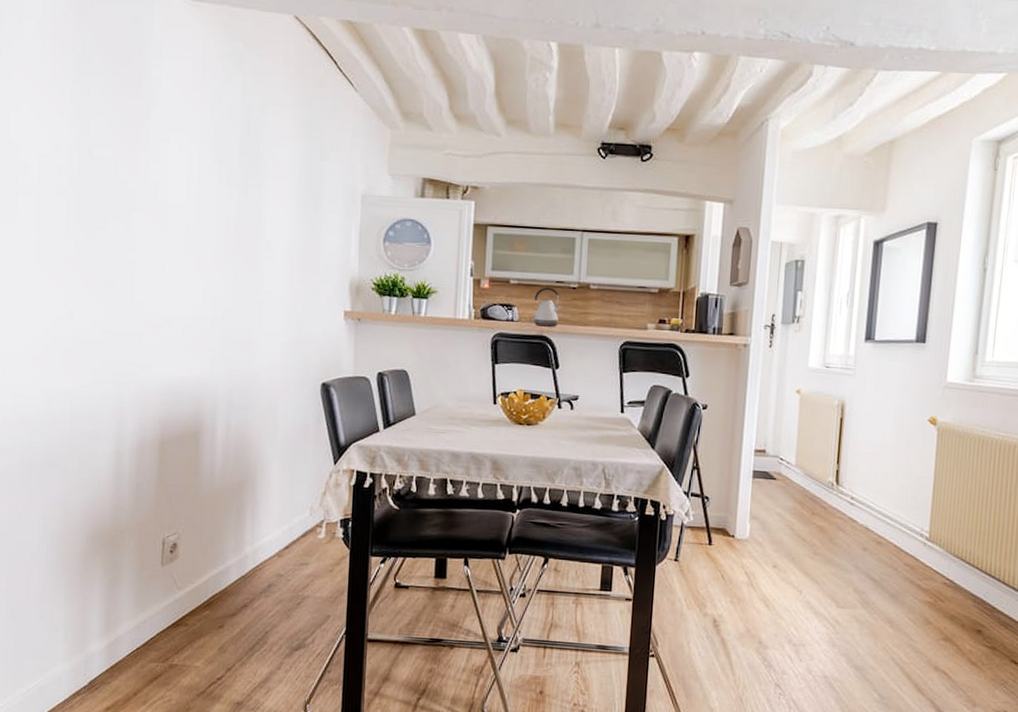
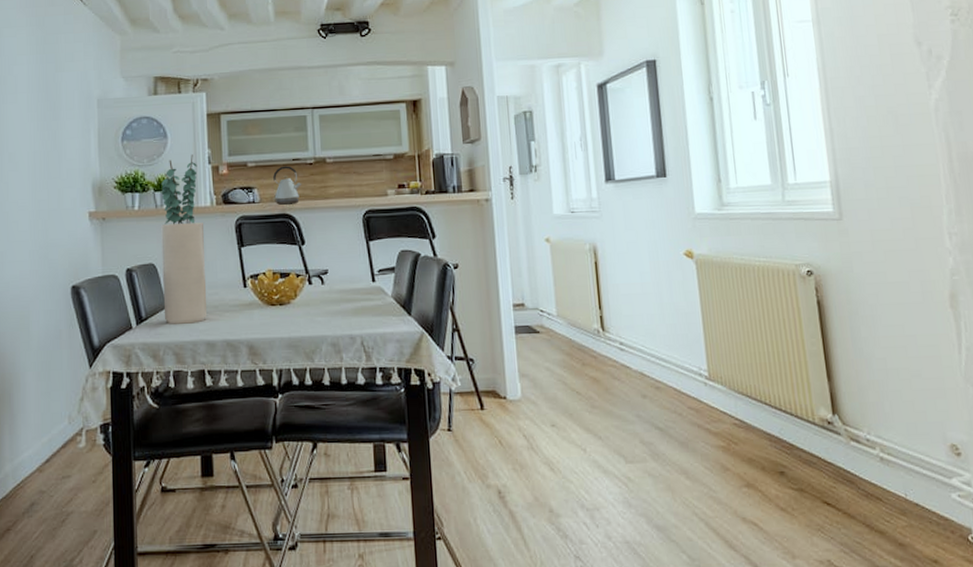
vase: none [411,264,460,433] -> present [161,155,208,324]

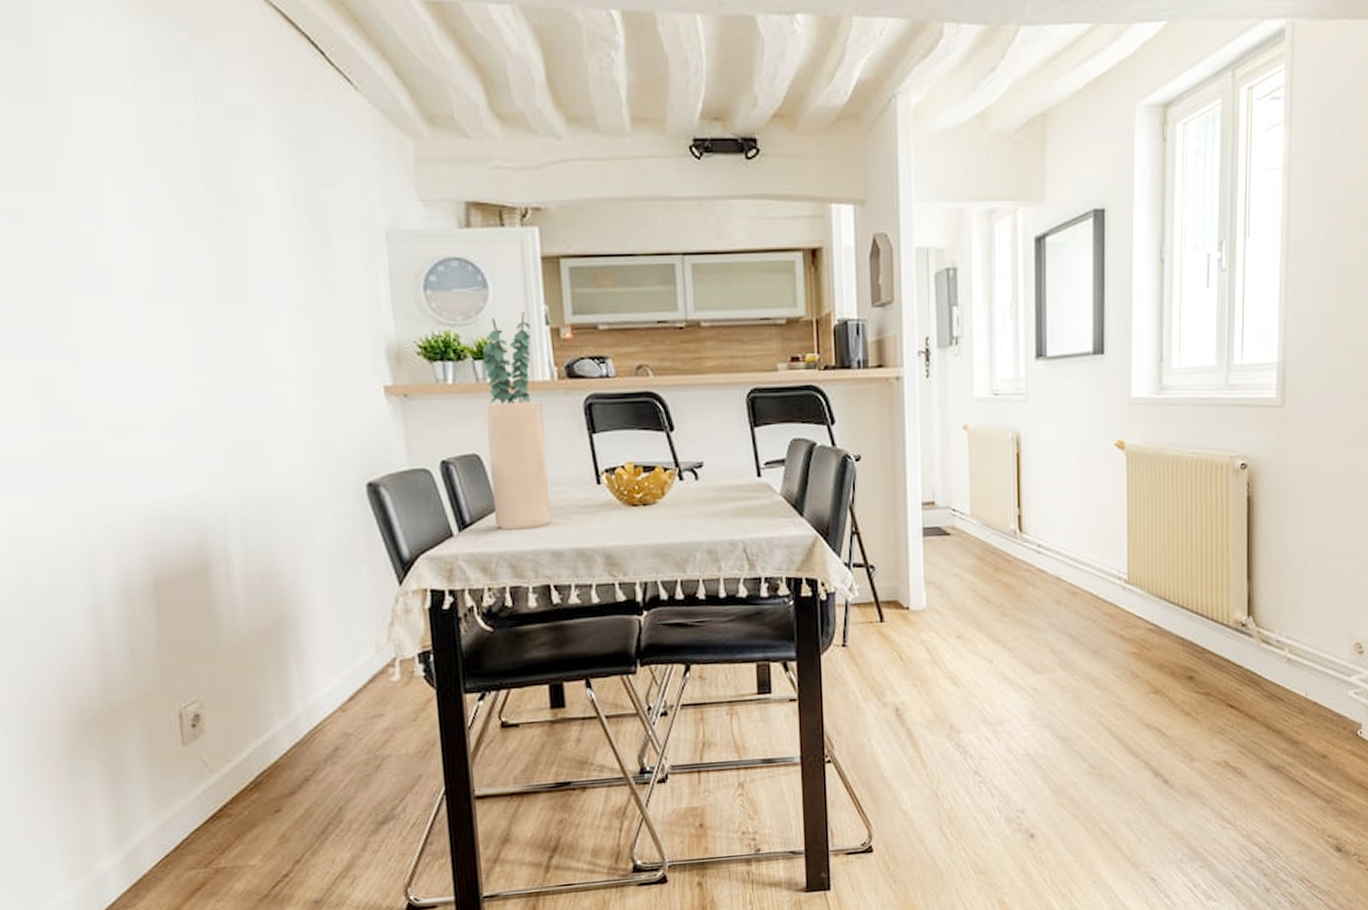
kettle: present [273,166,302,205] -> none [632,330,670,380]

